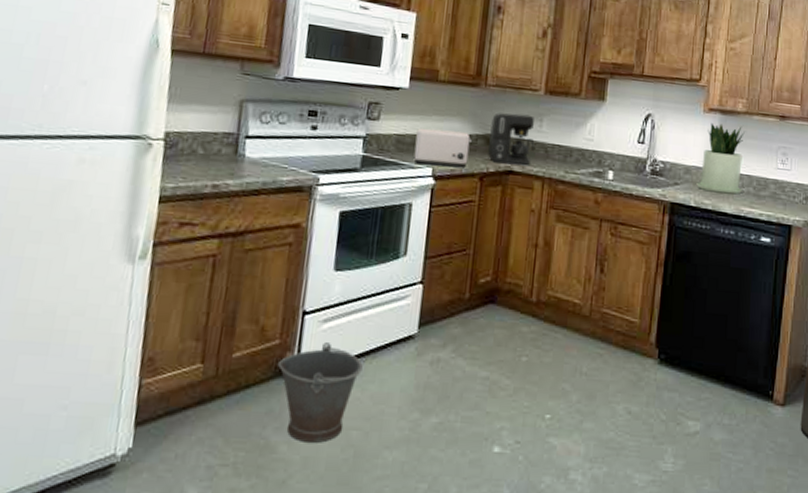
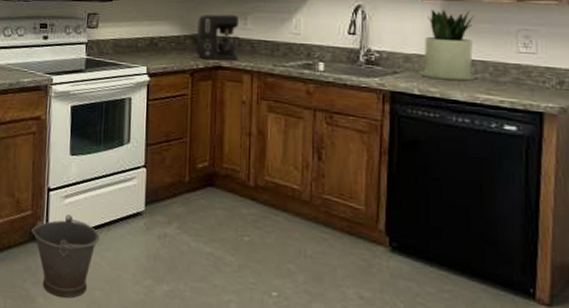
toaster: present [414,127,472,167] -> none [130,32,180,65]

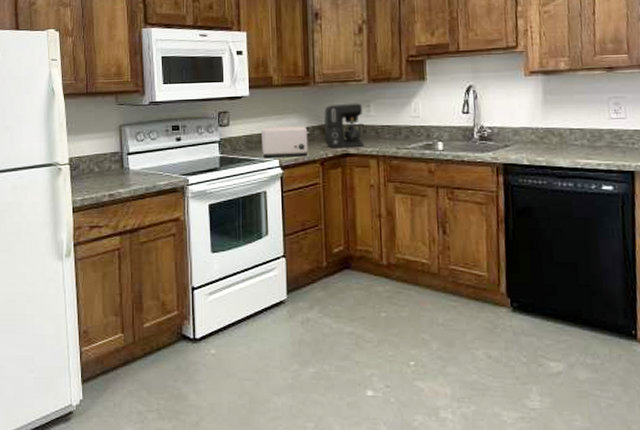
bucket: present [32,215,100,298] -> none [179,311,246,392]
toaster: none [130,32,180,65] -> present [261,126,309,158]
planter: present [418,9,477,81] -> none [525,83,577,149]

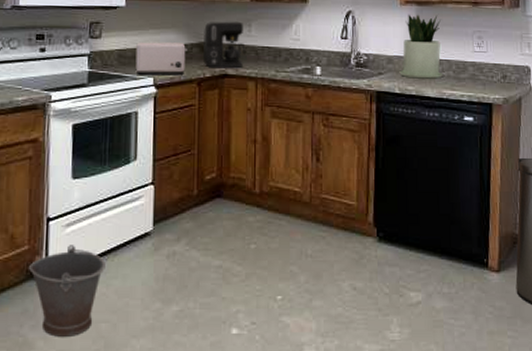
bucket: none [179,311,246,392] -> present [29,245,106,337]
planter: none [525,83,577,149] -> present [398,14,444,79]

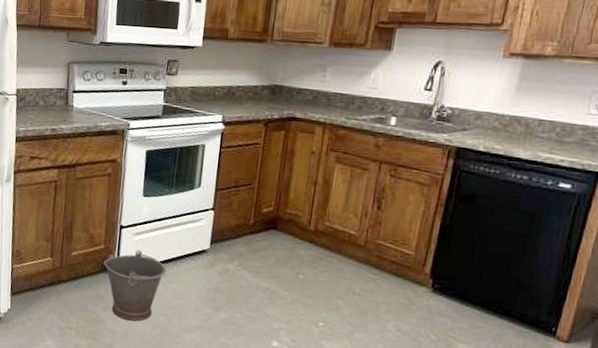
toaster: present [135,41,187,75] -> none [206,80,258,114]
coffee maker: present [203,21,246,68] -> none [272,65,318,112]
planter: present [398,14,444,79] -> none [486,68,552,140]

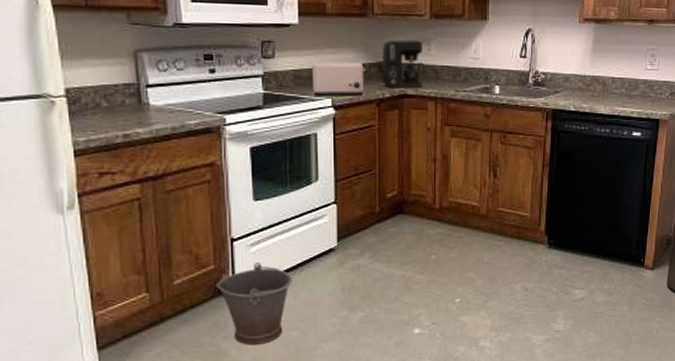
toaster: none [206,80,258,114] -> present [312,61,365,96]
coffee maker: none [272,65,318,112] -> present [382,39,425,89]

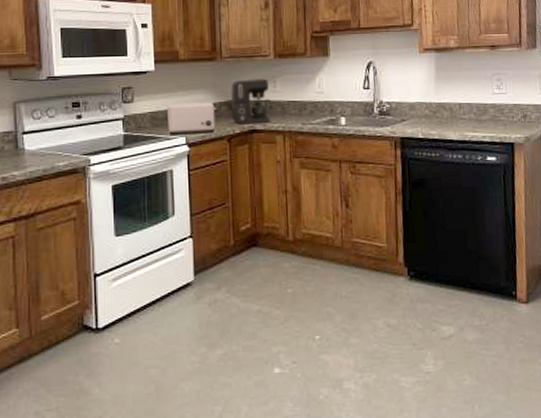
bucket: present [217,263,292,345] -> none [81,298,152,384]

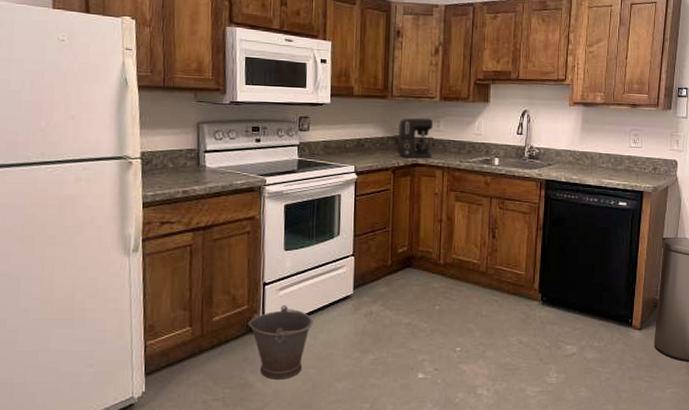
bucket: none [81,298,152,384] -> present [249,305,313,379]
toaster: present [167,102,216,135] -> none [339,134,384,164]

